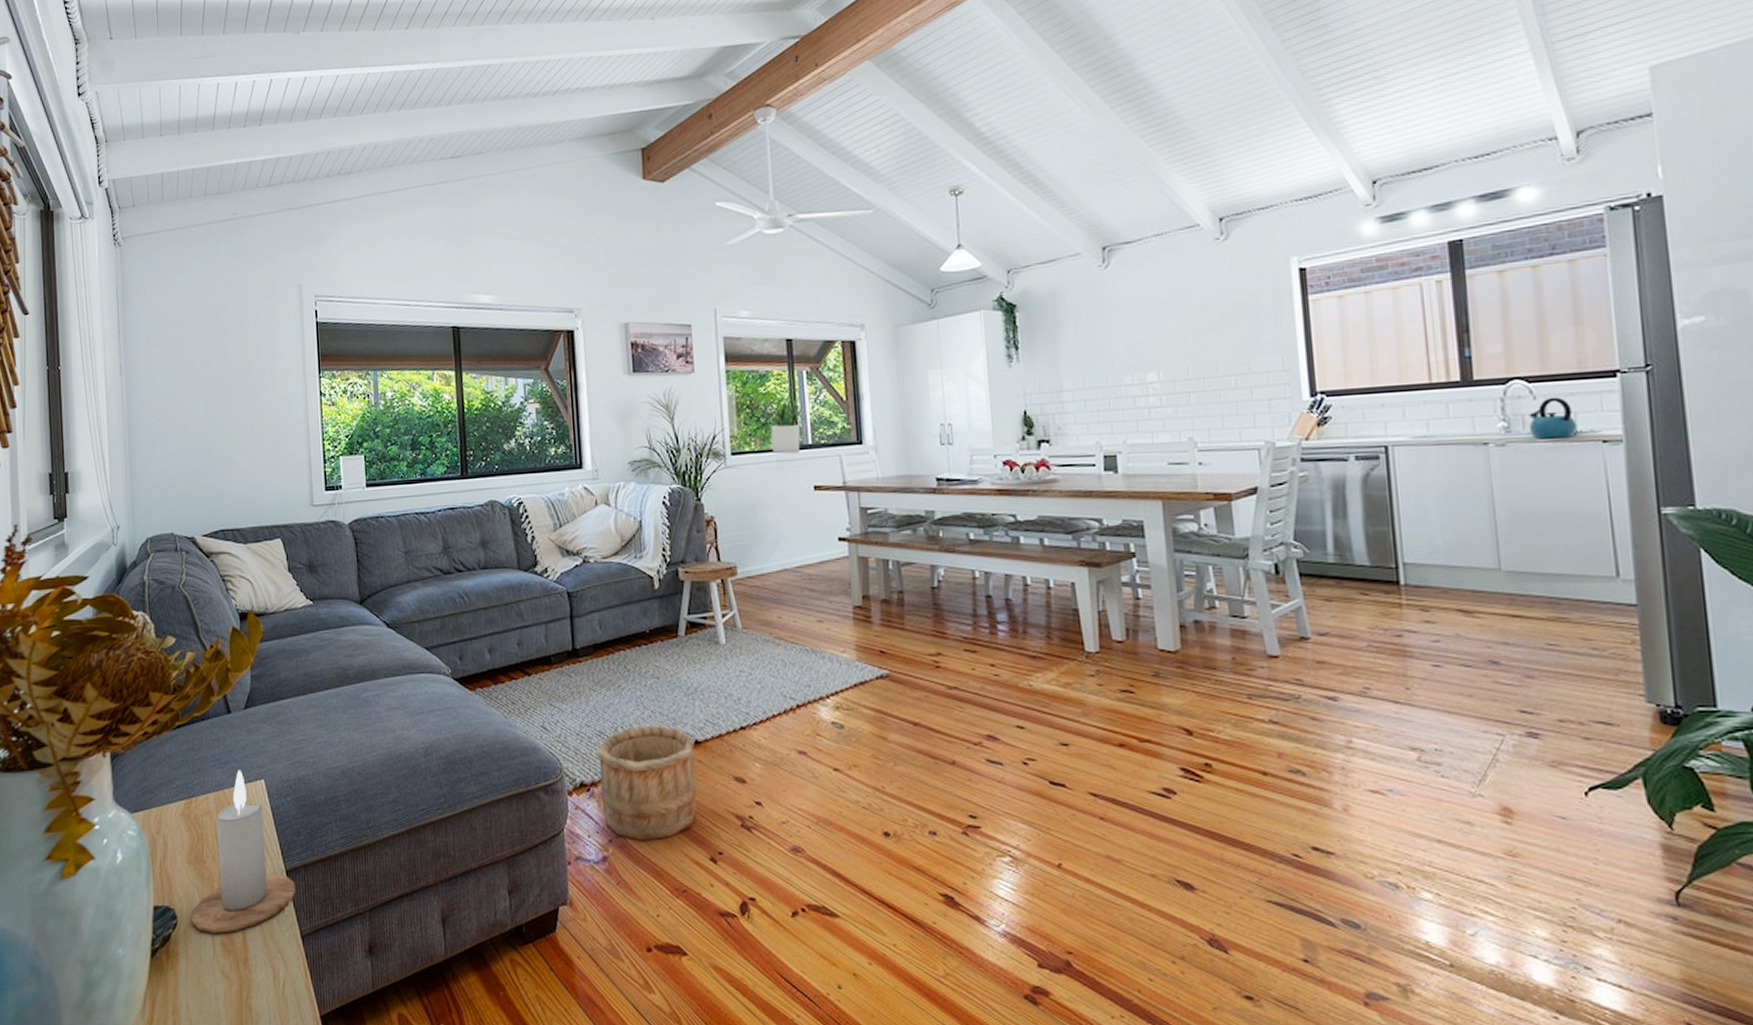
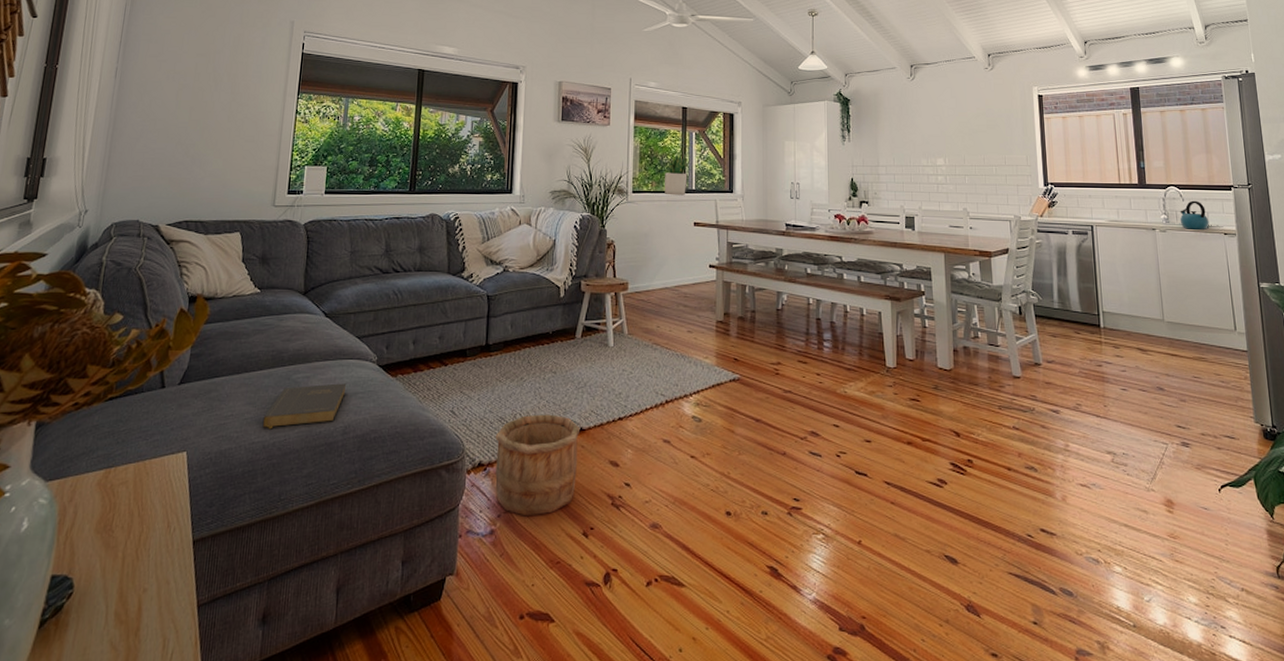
candle: present [191,770,296,933] -> none [88,442,200,603]
book: none [337,700,422,753] -> present [262,383,347,429]

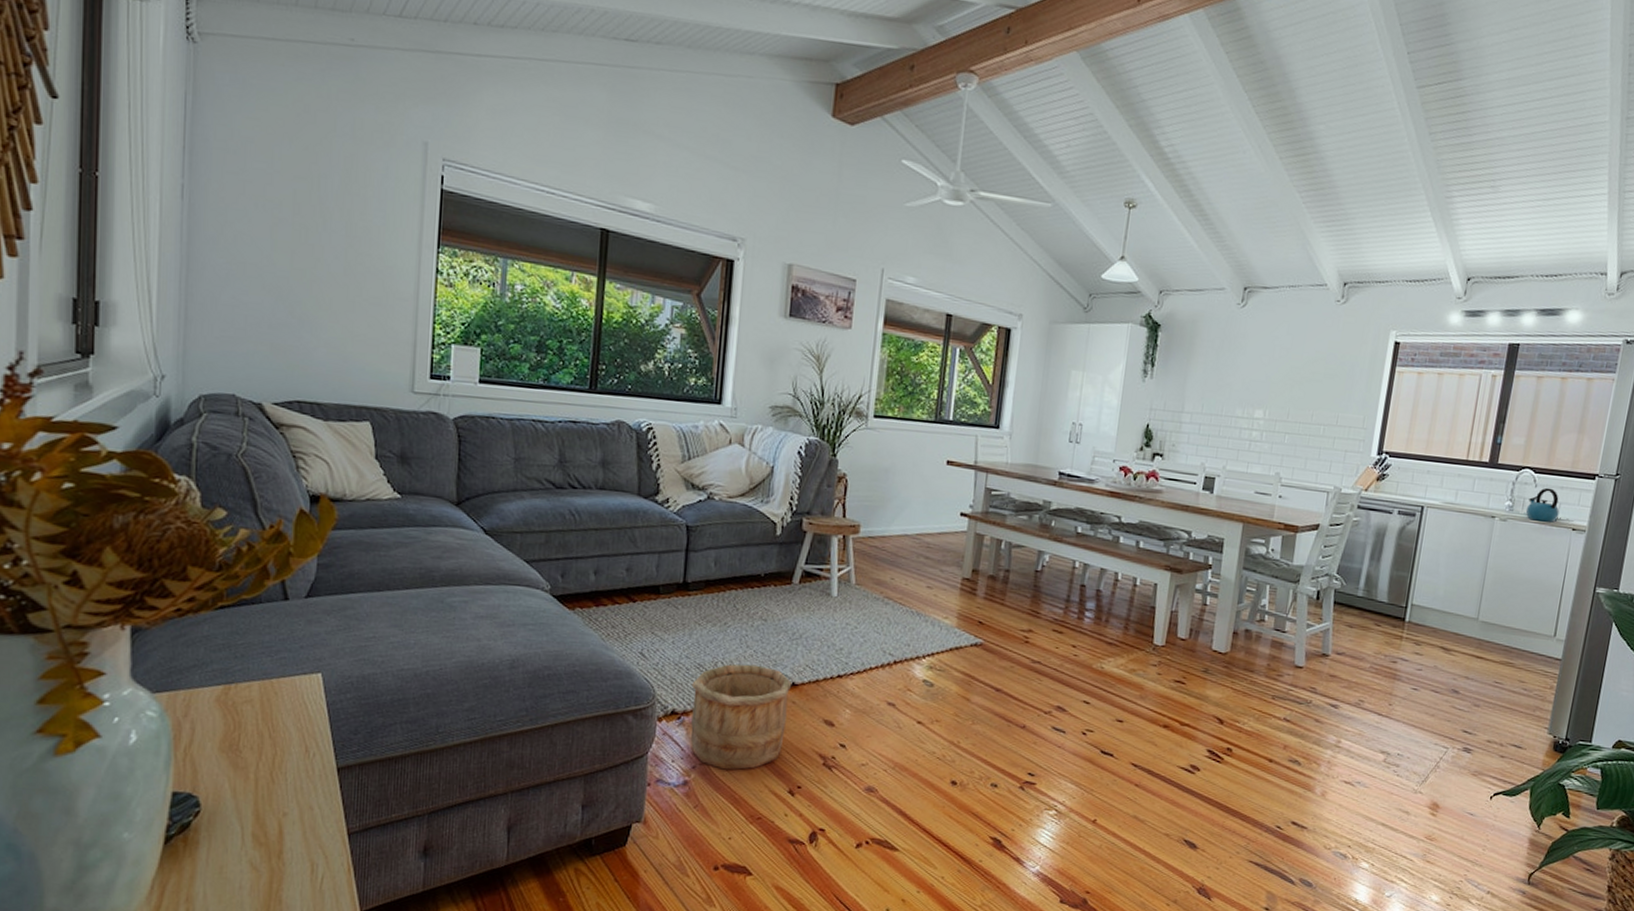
book: present [262,383,347,429] -> none [412,611,514,657]
planter: present [665,152,688,196] -> none [914,372,947,427]

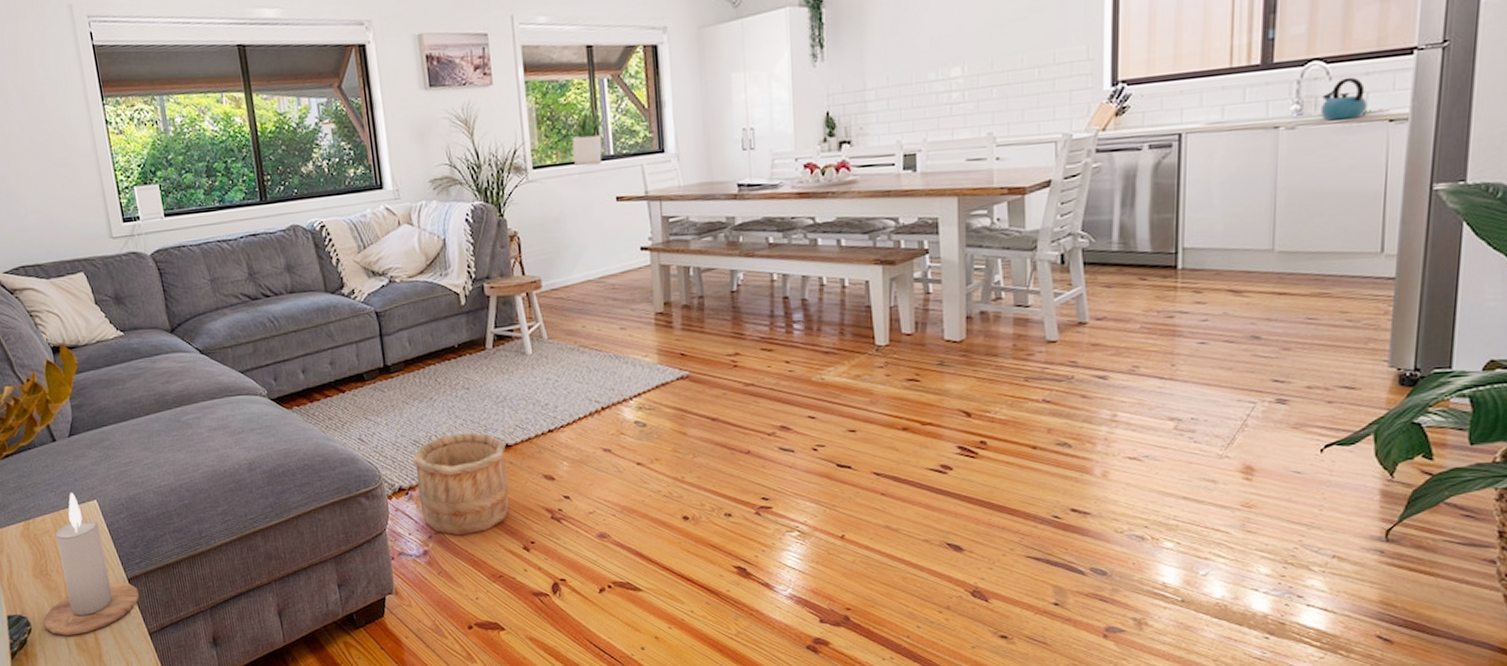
candle: none [218,660,347,825] -> present [44,492,140,636]
planter: none [914,372,947,427] -> present [572,107,603,167]

